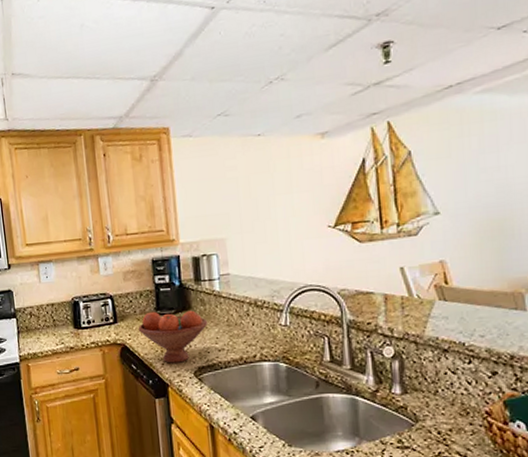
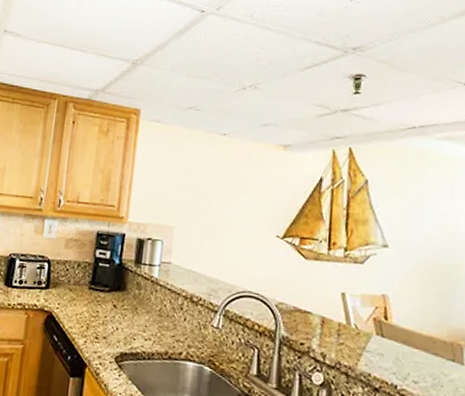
fruit bowl: present [139,310,208,363] -> none [69,284,140,345]

